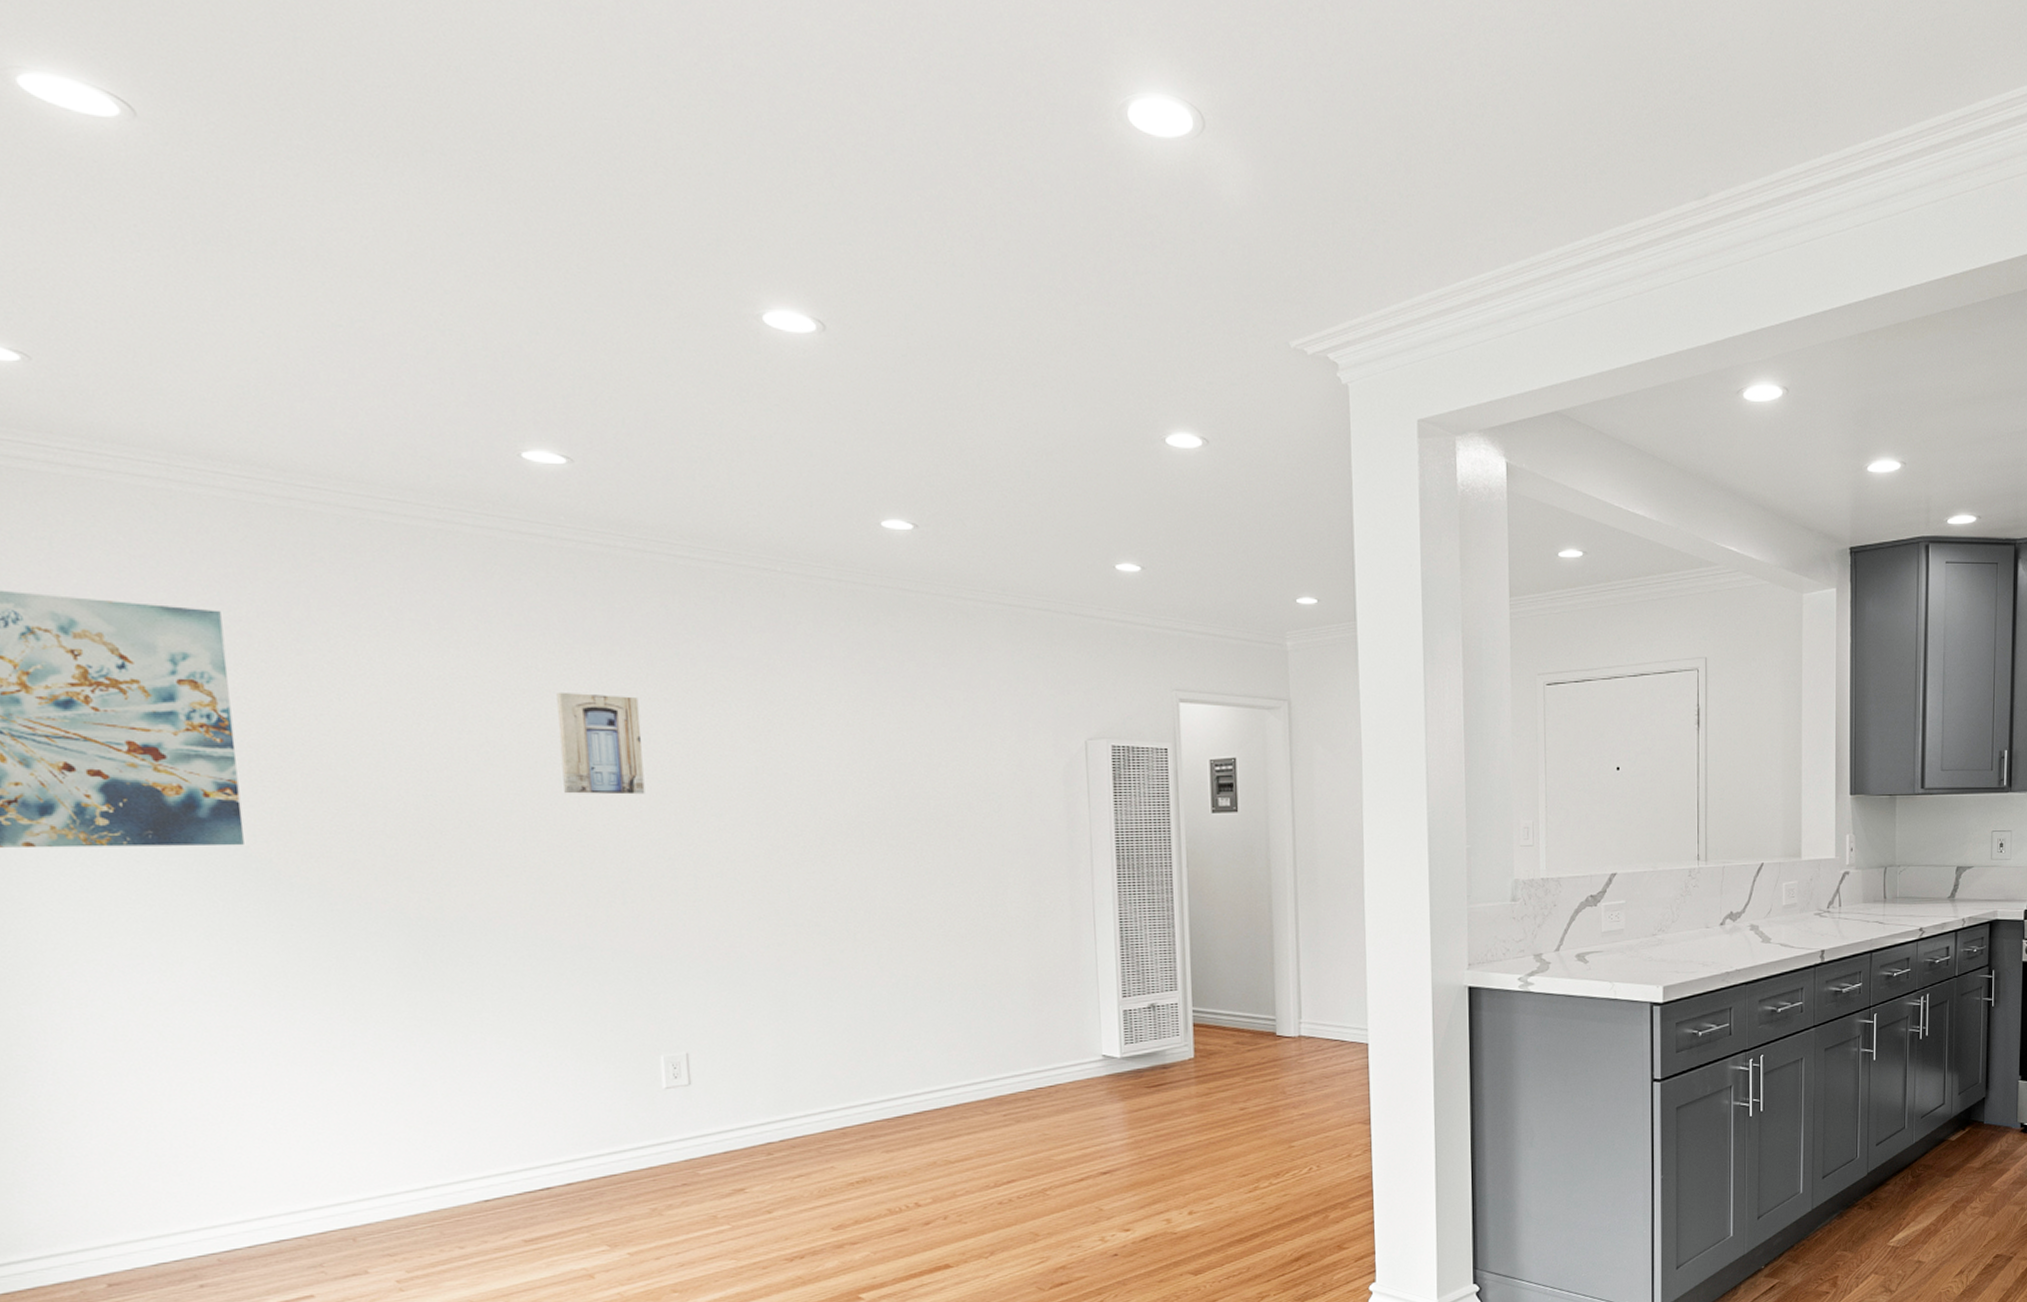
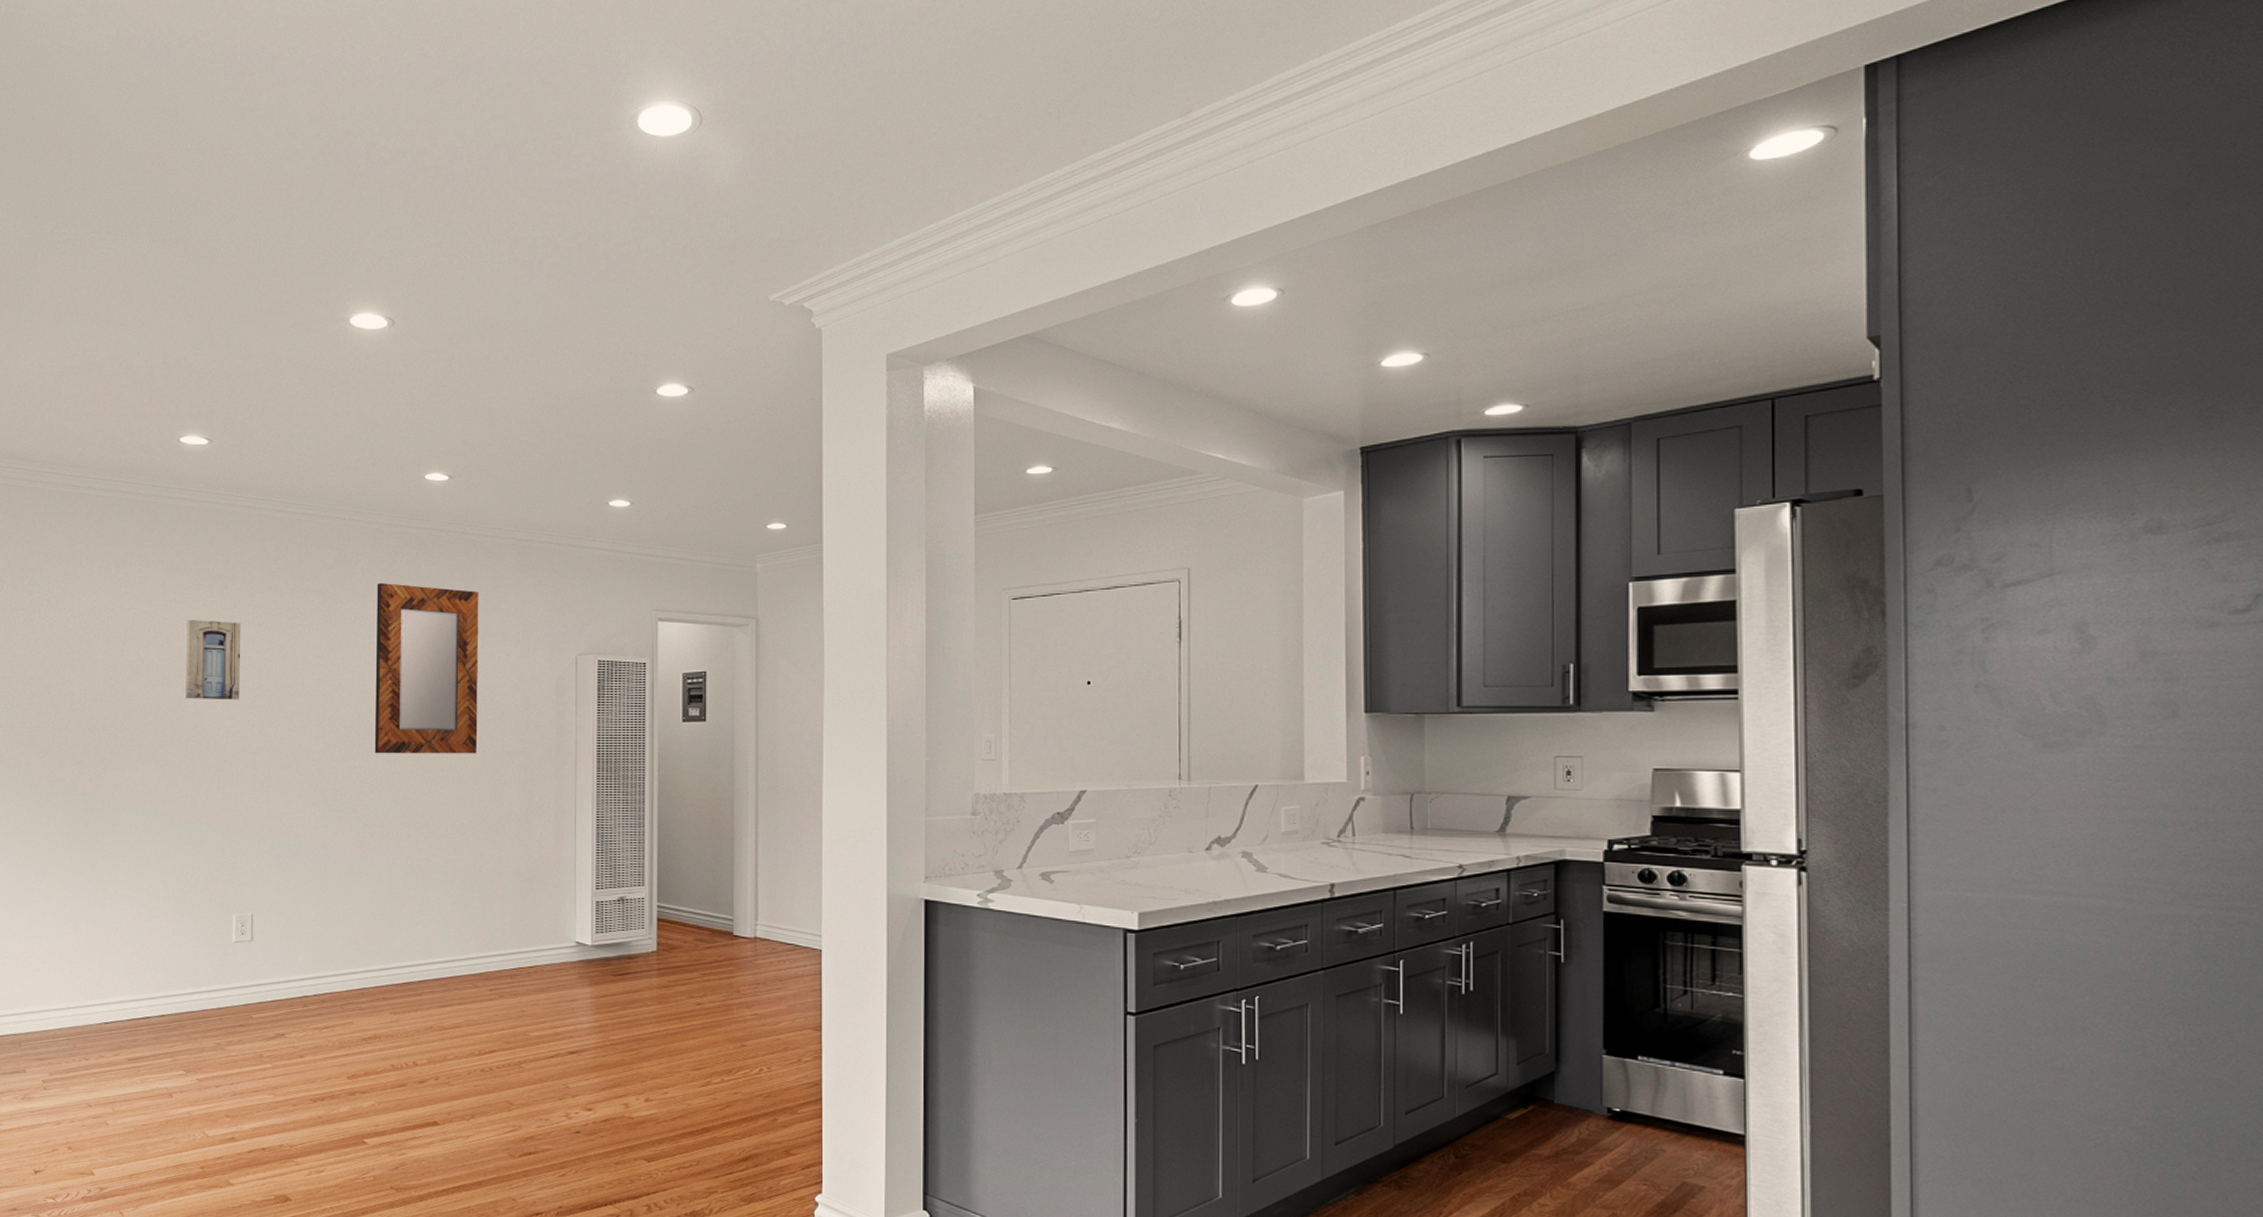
home mirror: none [826,652,971,857] -> present [374,583,479,754]

